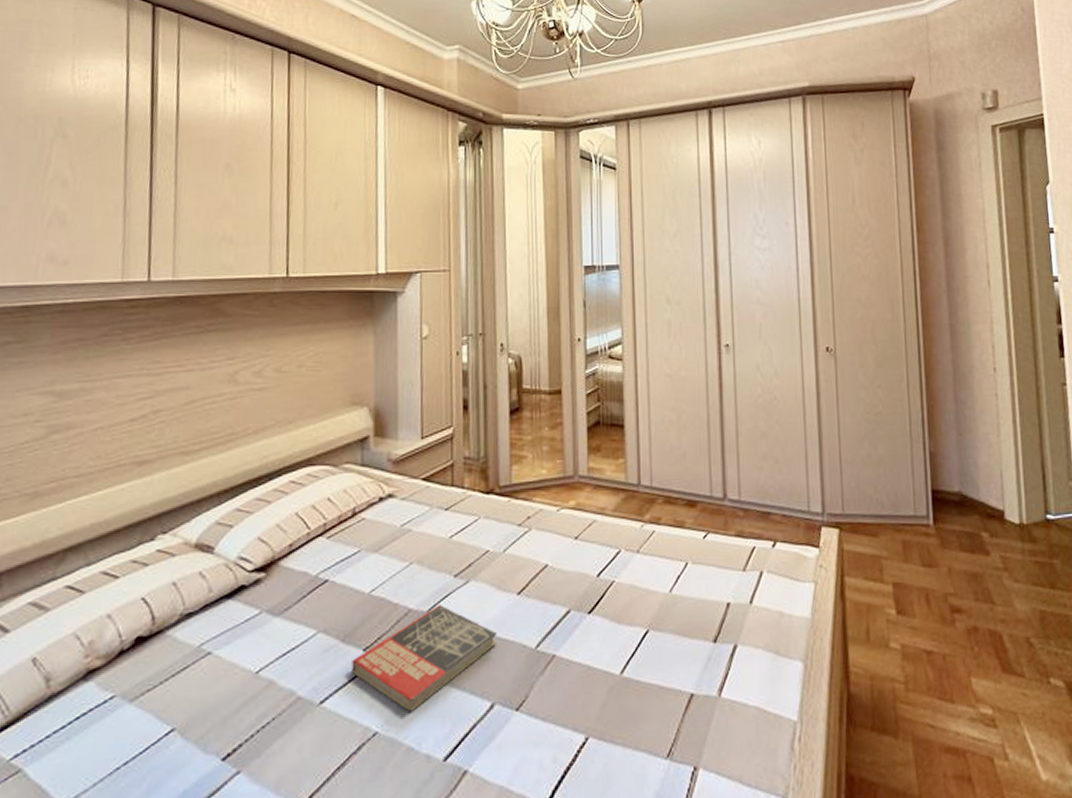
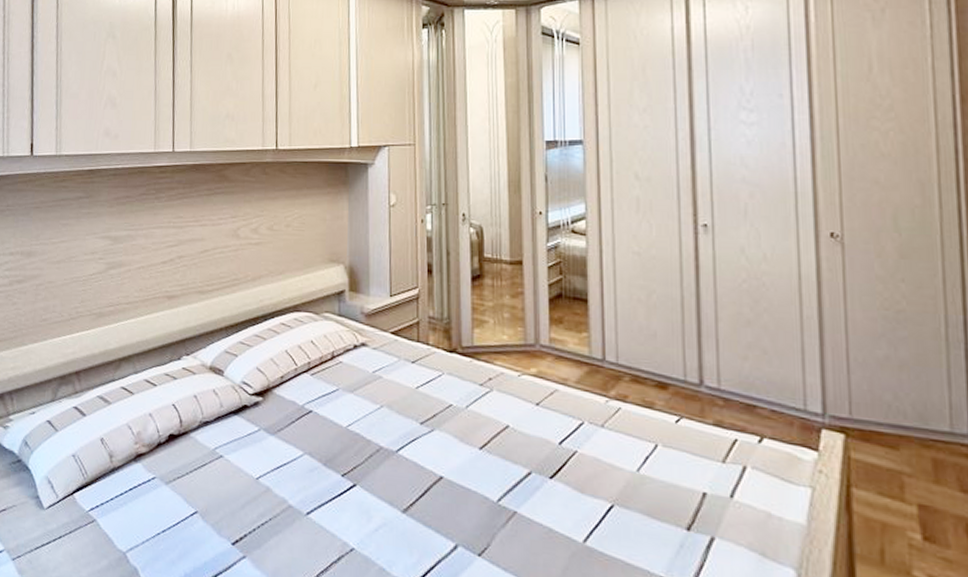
book: present [351,605,498,712] -> none [332,447,461,537]

